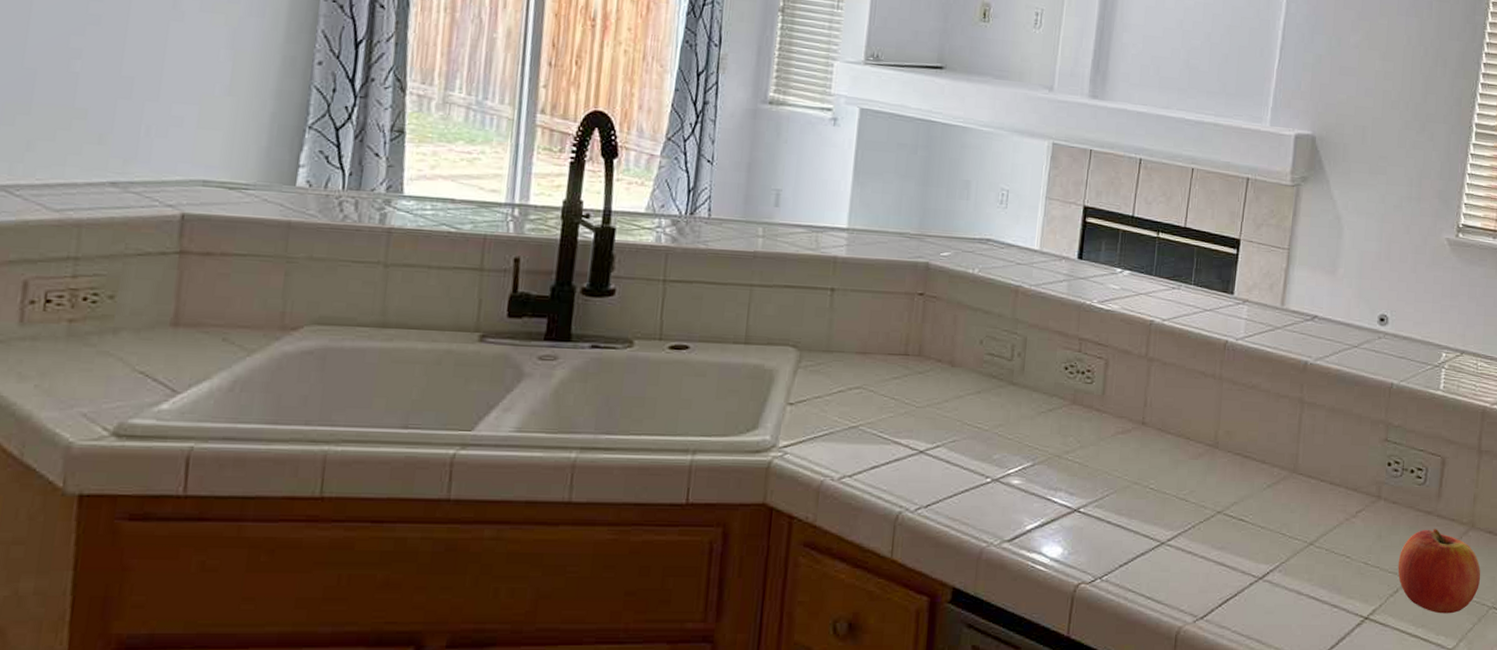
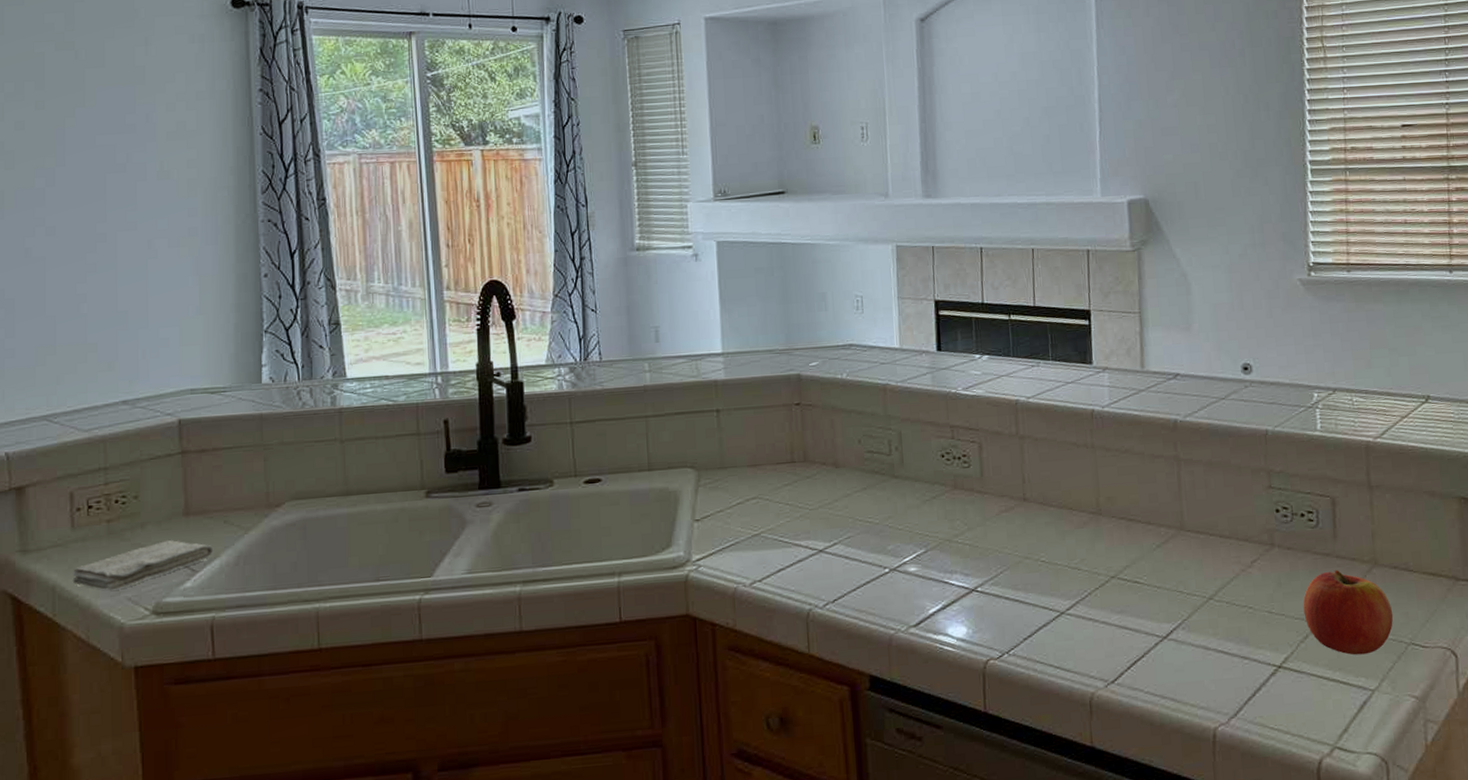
washcloth: none [10,352,204,403] -> present [72,540,214,591]

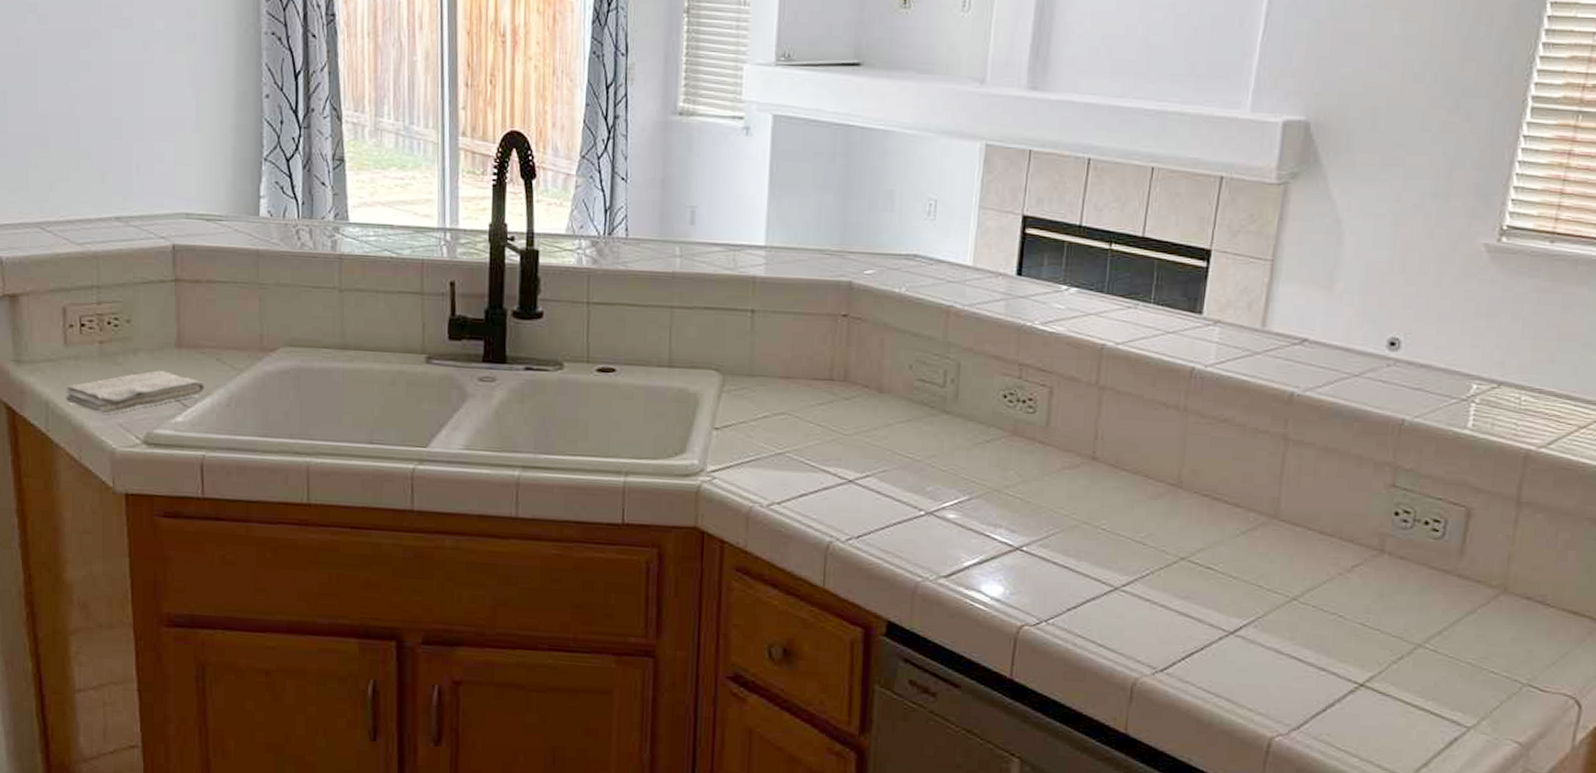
fruit: present [1303,570,1394,655] -> none [1403,590,1514,688]

